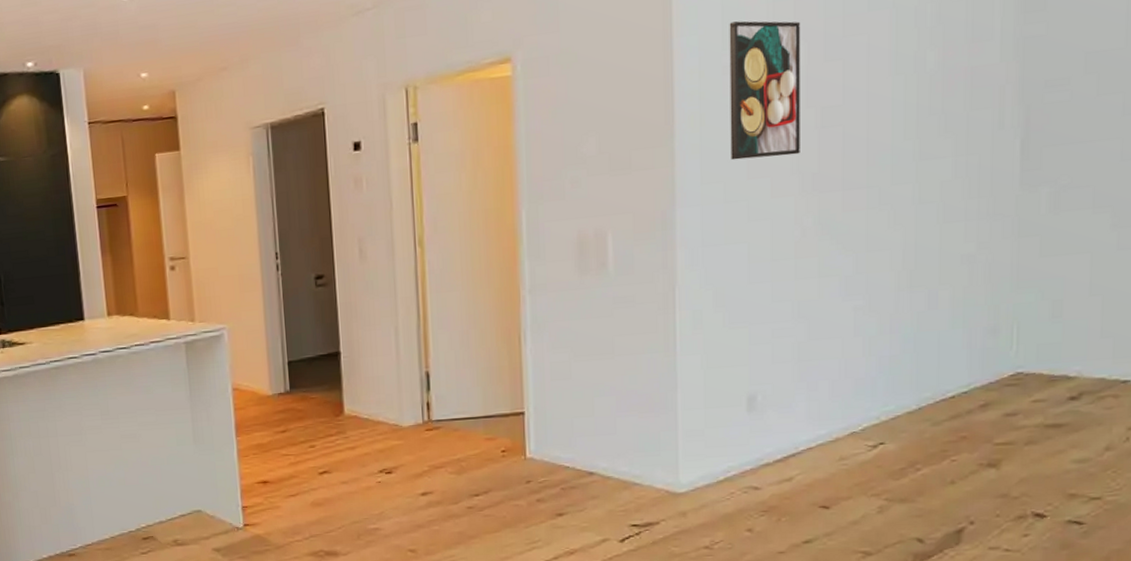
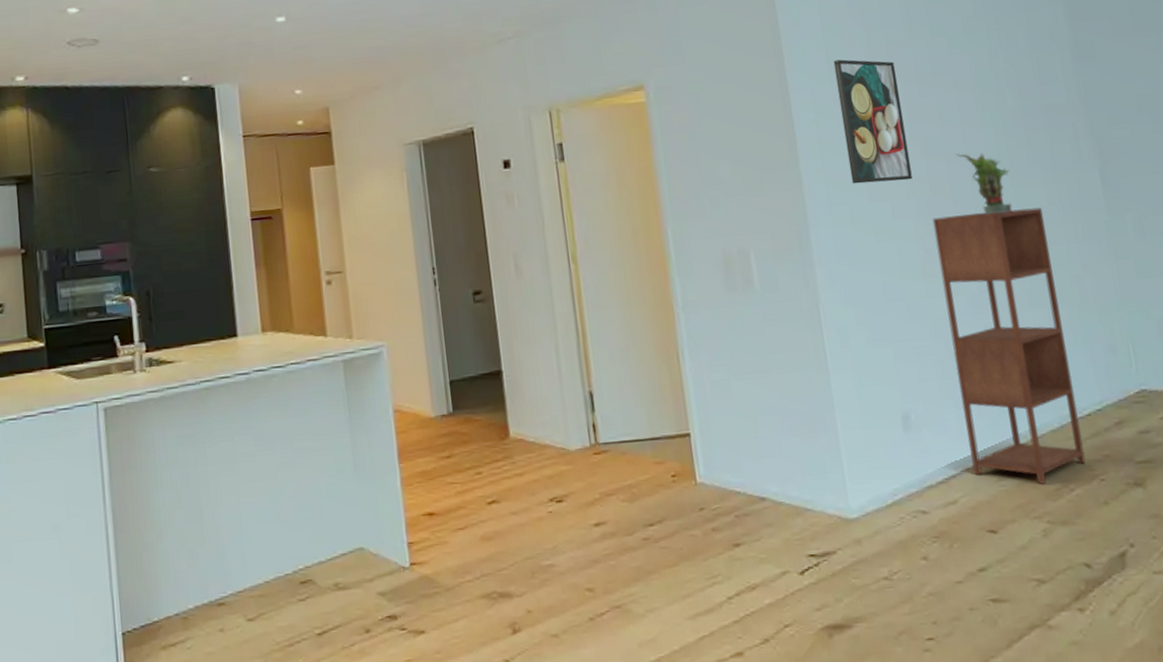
shelving unit: none [814,182,943,463] -> present [932,207,1086,484]
potted plant: none [855,122,914,190] -> present [955,152,1013,214]

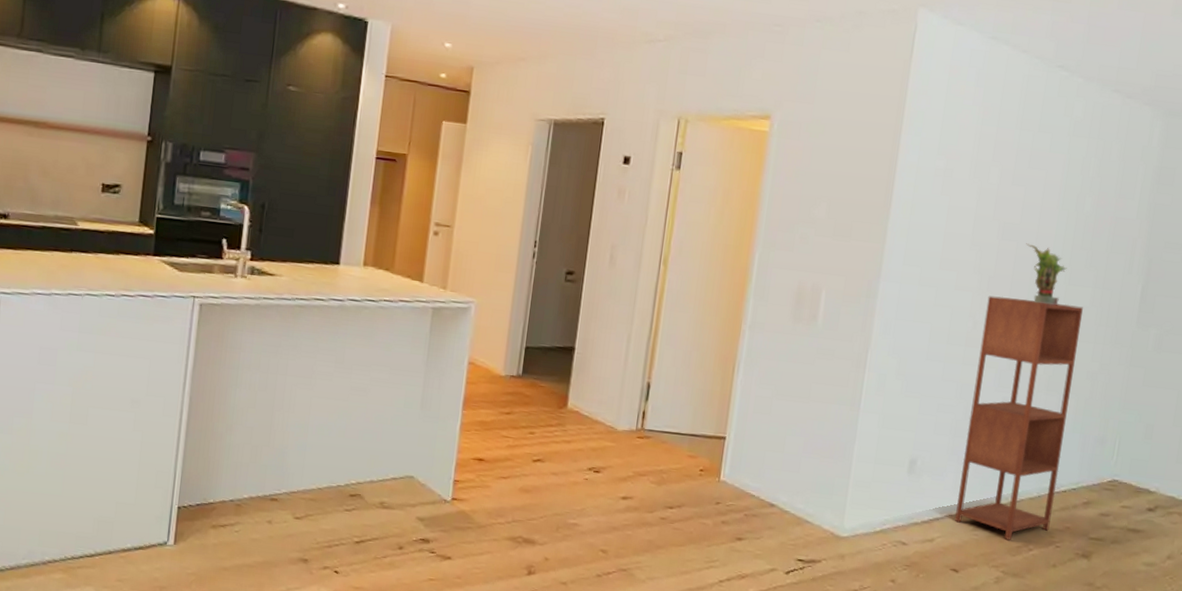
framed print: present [833,59,913,184] -> none [929,133,999,258]

